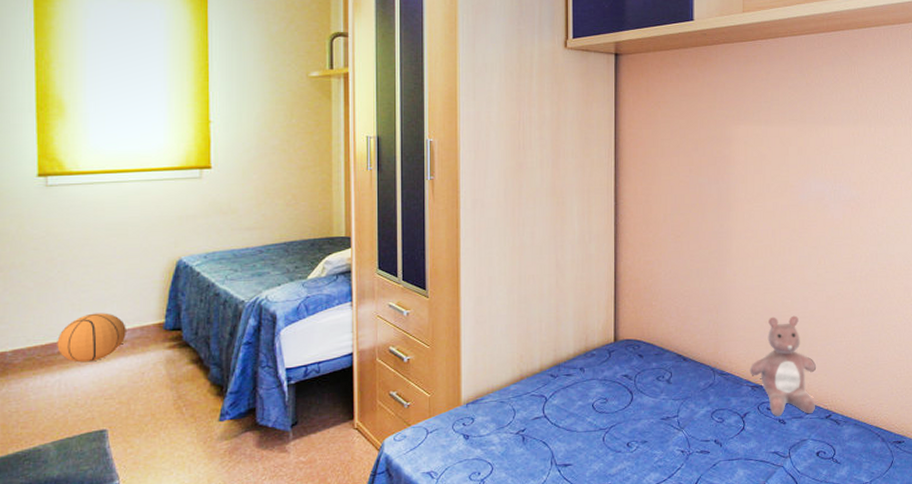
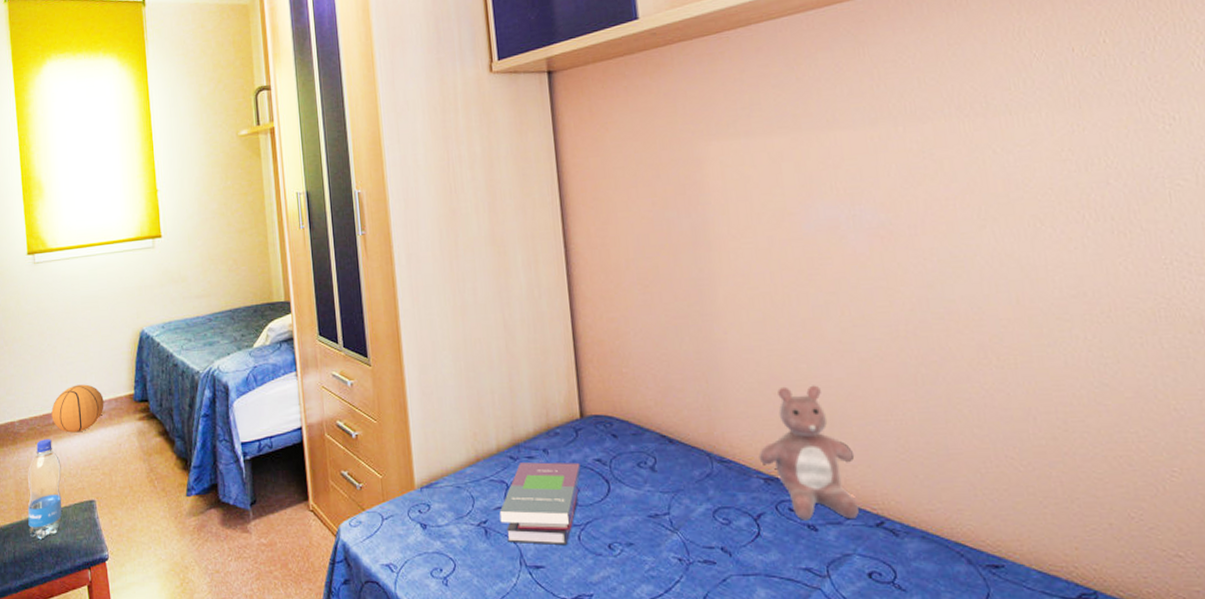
bottle: none [17,369,66,474] -> present [27,439,62,540]
books: none [537,378,610,447] -> present [499,462,581,546]

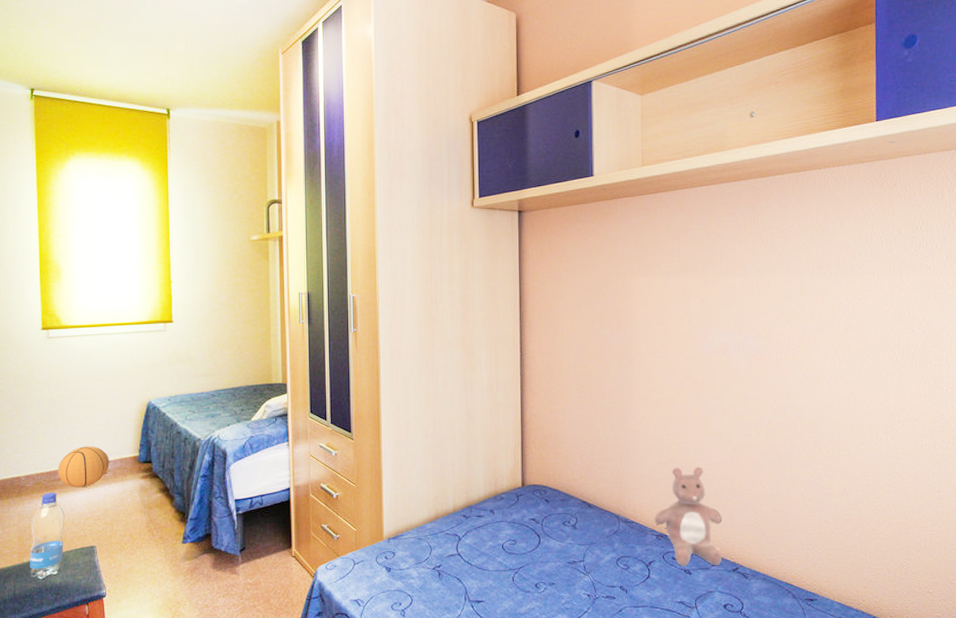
books: present [499,462,581,546] -> none [451,520,519,585]

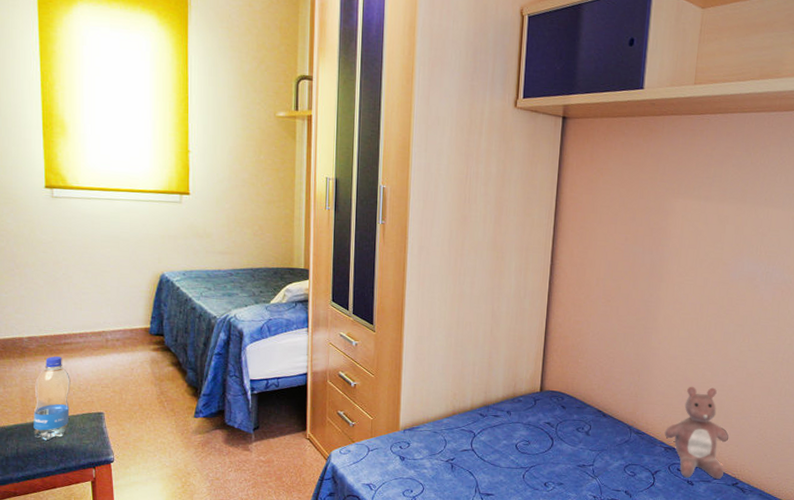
basketball: present [58,446,109,488] -> none [63,313,119,355]

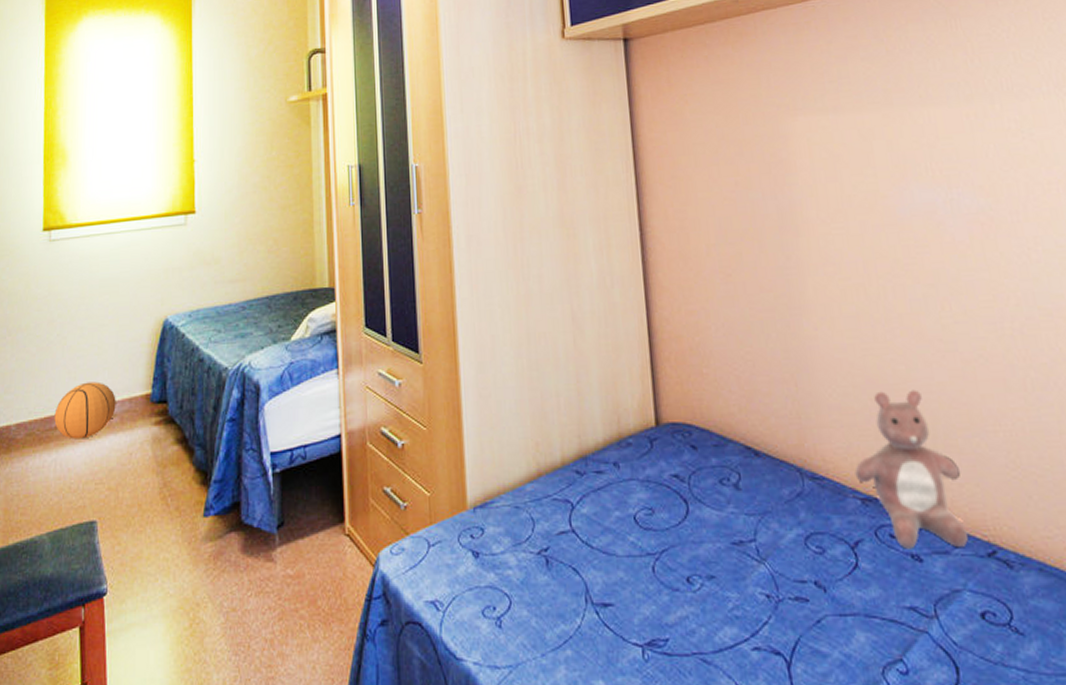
bottle: present [33,356,71,441] -> none [15,447,60,570]
basketball: none [63,313,119,355] -> present [54,381,116,440]

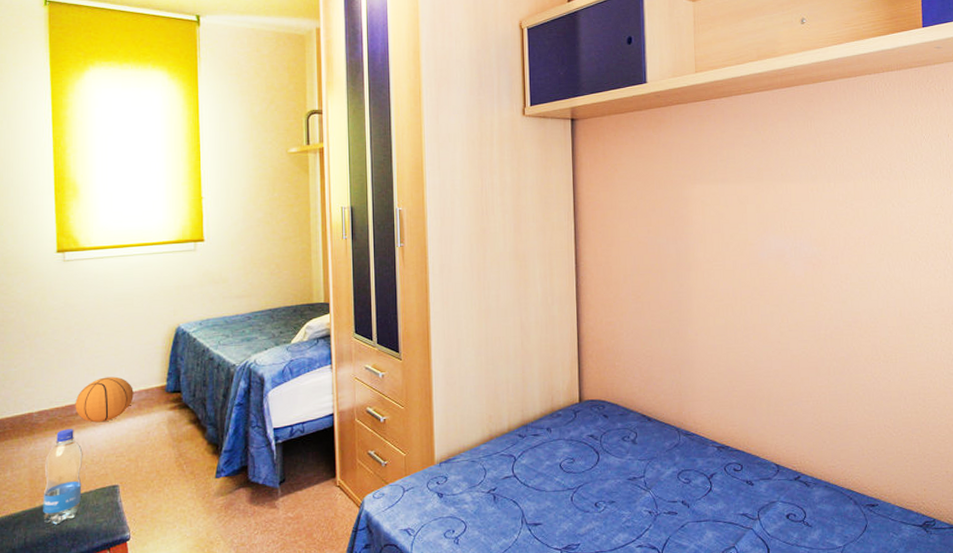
bottle: none [15,447,60,570] -> present [43,429,83,525]
stuffed animal: present [855,389,969,549] -> none [715,375,784,478]

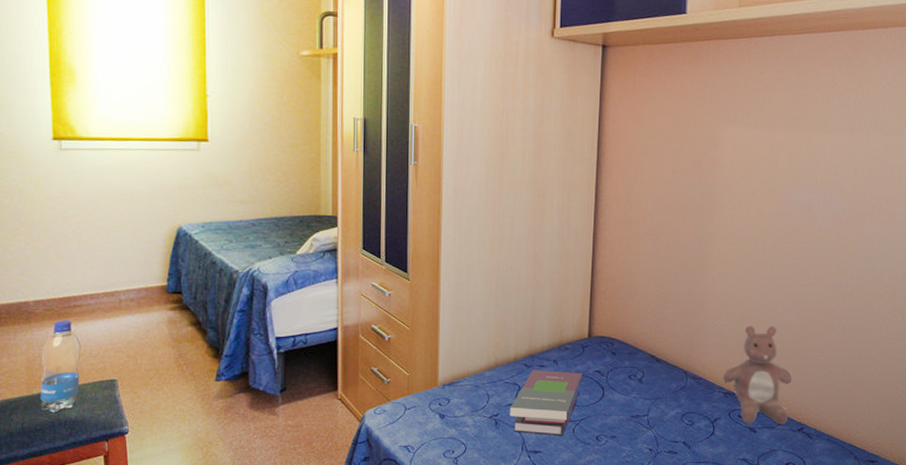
basketball: present [75,376,134,423] -> none [72,272,133,317]
books: none [507,438,577,506] -> present [509,370,583,436]
stuffed animal: none [715,375,784,478] -> present [723,325,791,425]

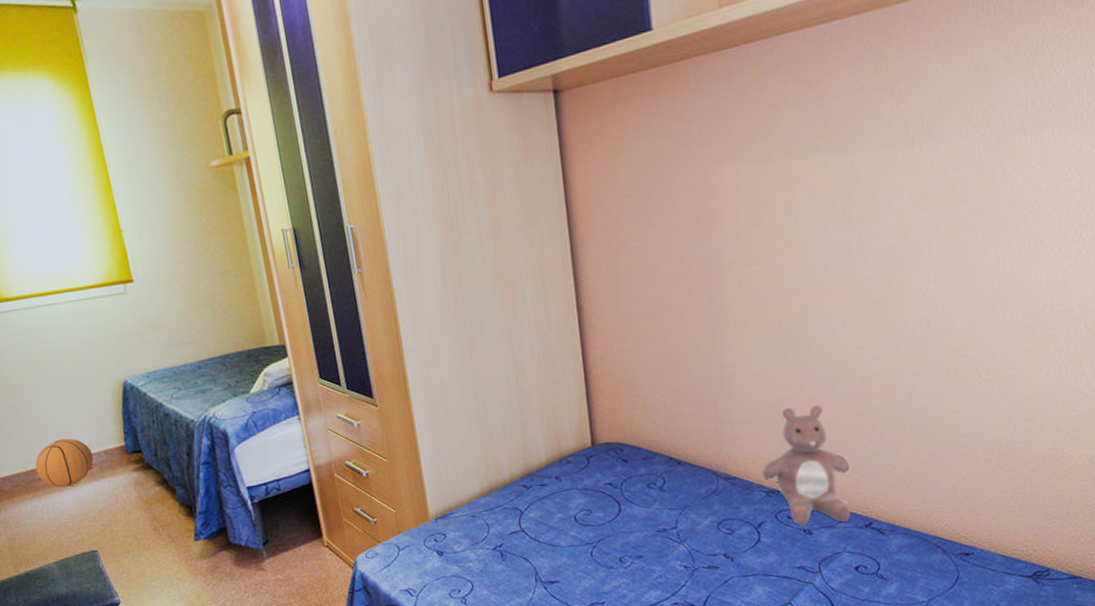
bottle: present [40,320,81,413] -> none [19,494,65,591]
basketball: none [72,272,133,317] -> present [35,438,94,488]
books: present [509,370,583,436] -> none [514,487,593,563]

